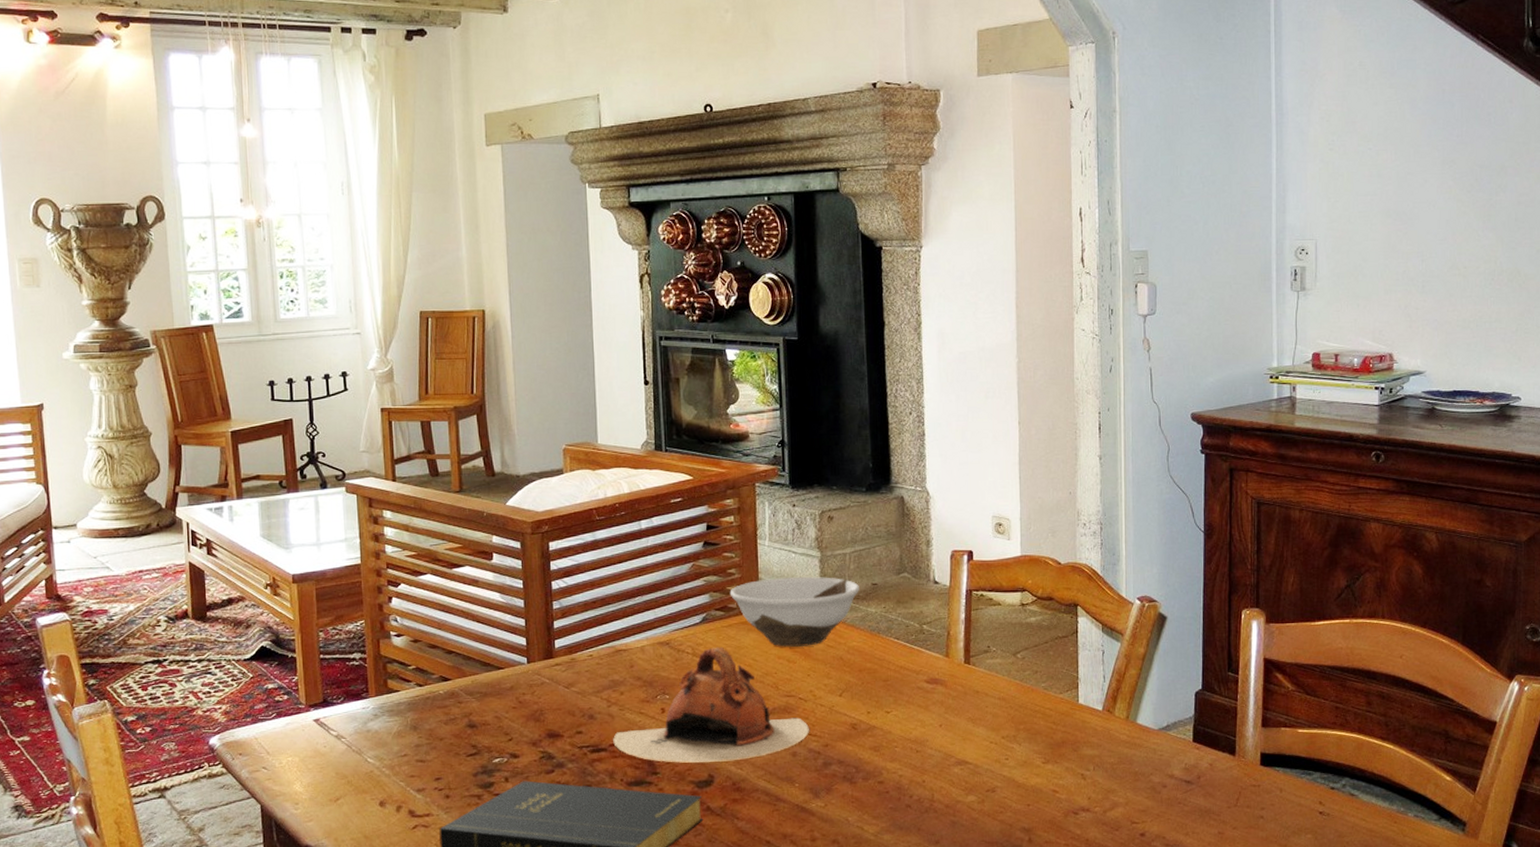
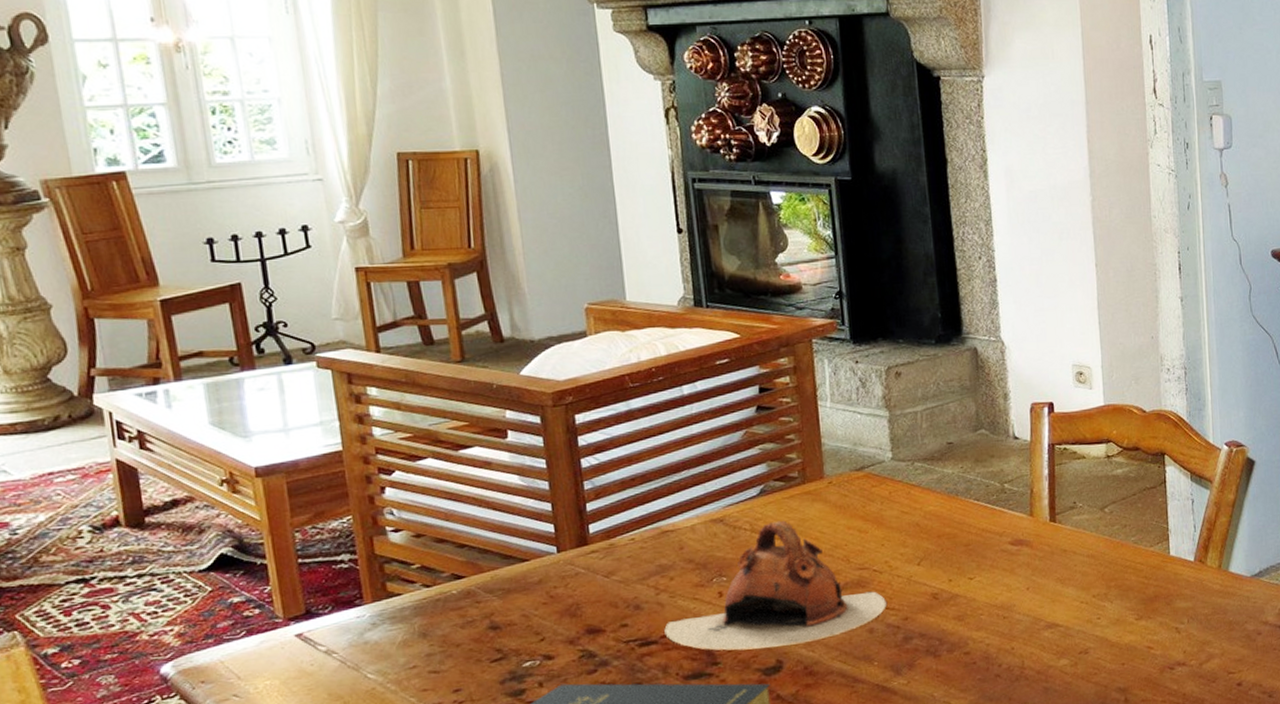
bowl: present [729,576,859,647] -> none [789,438,934,517]

